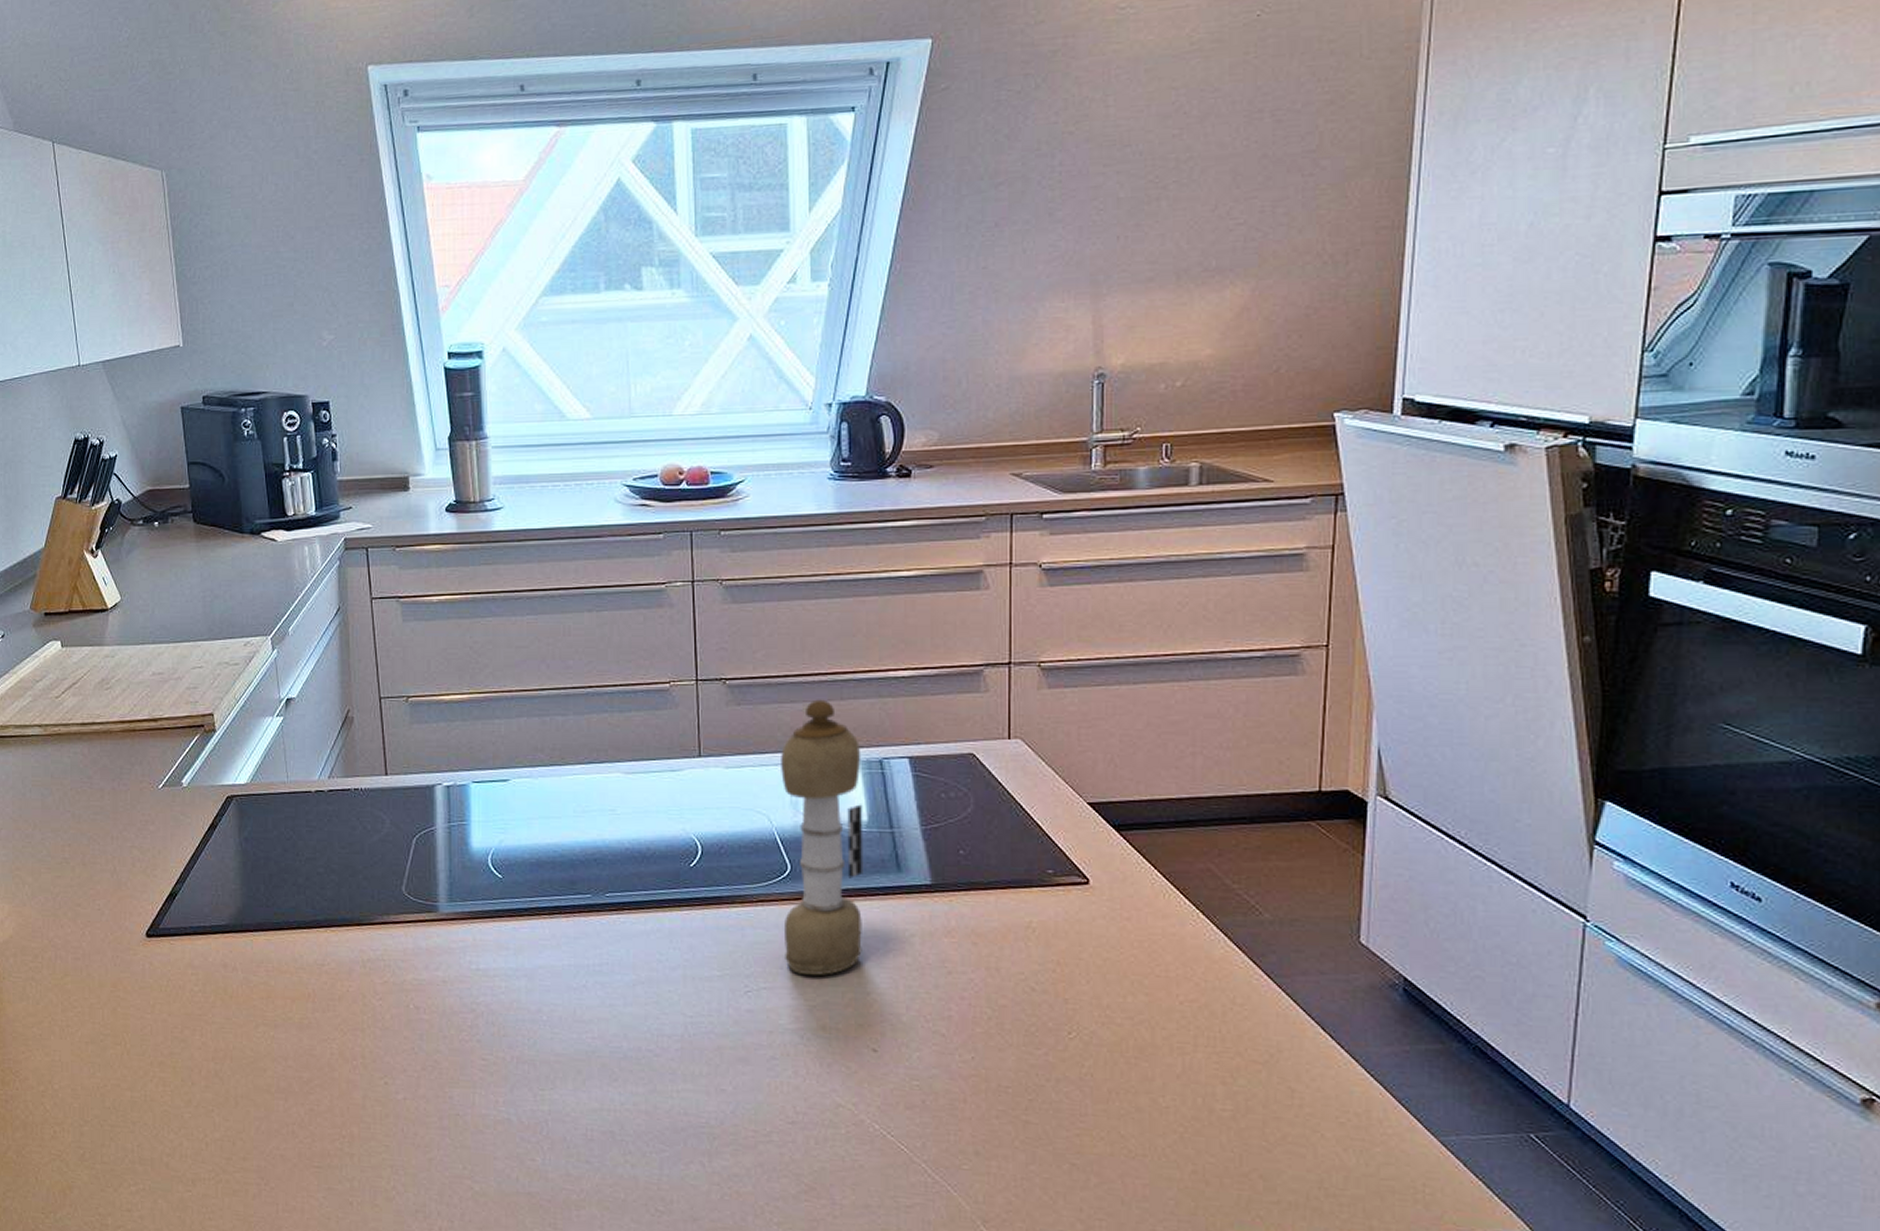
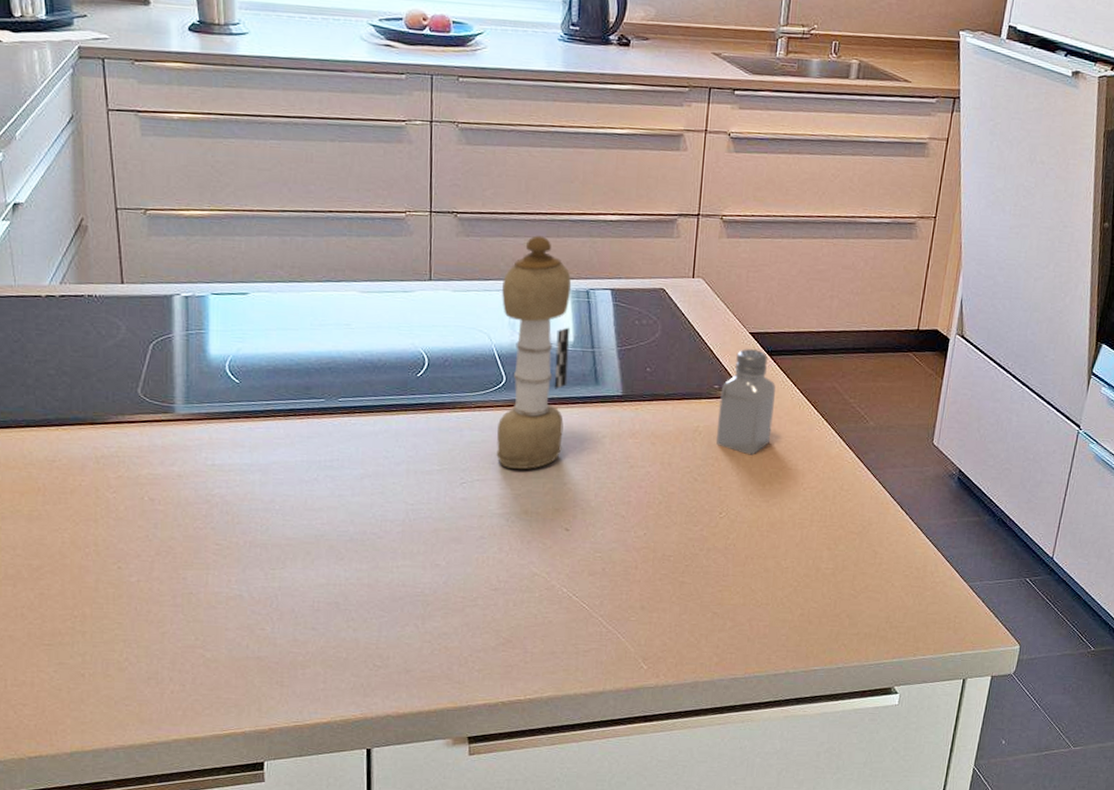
saltshaker: none [1055,823,1129,958] -> present [716,349,776,455]

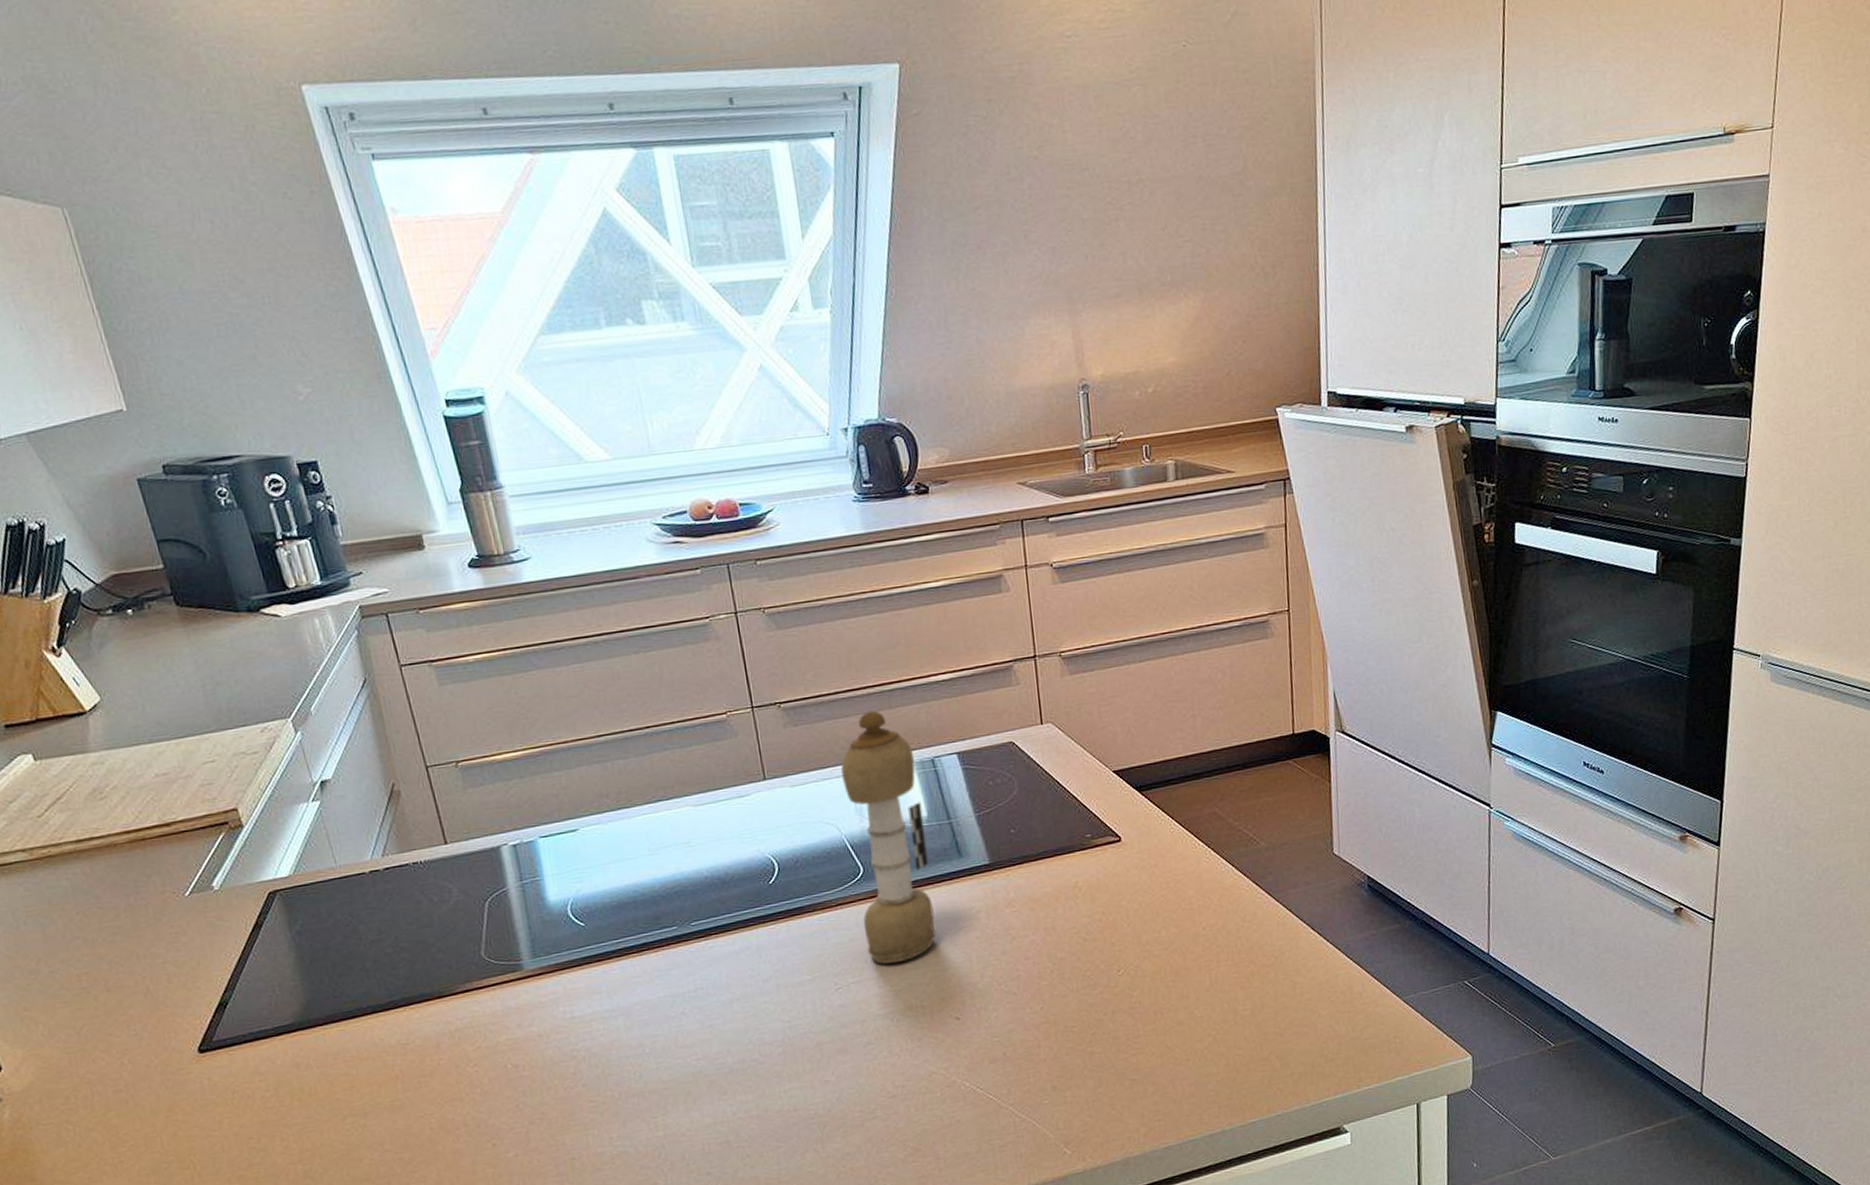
saltshaker: present [716,349,776,455] -> none [1094,787,1157,903]

